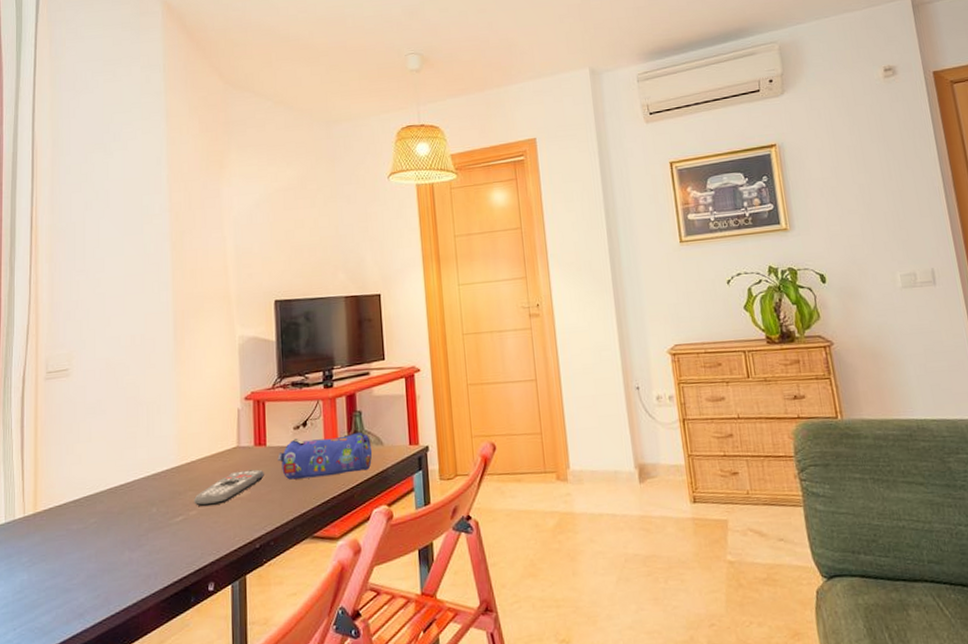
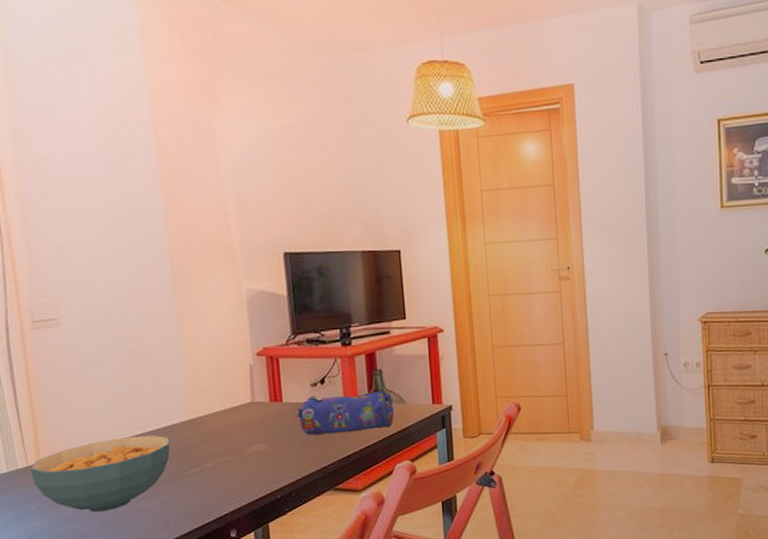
cereal bowl: none [26,482,159,565] -> present [30,435,171,513]
remote control: present [194,469,264,507] -> none [209,424,282,460]

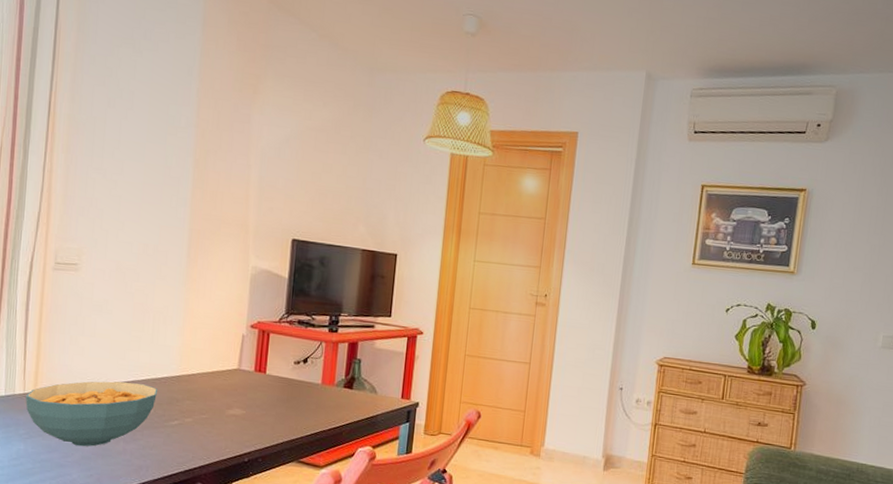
pencil case: present [295,390,395,435] -> none [275,371,366,413]

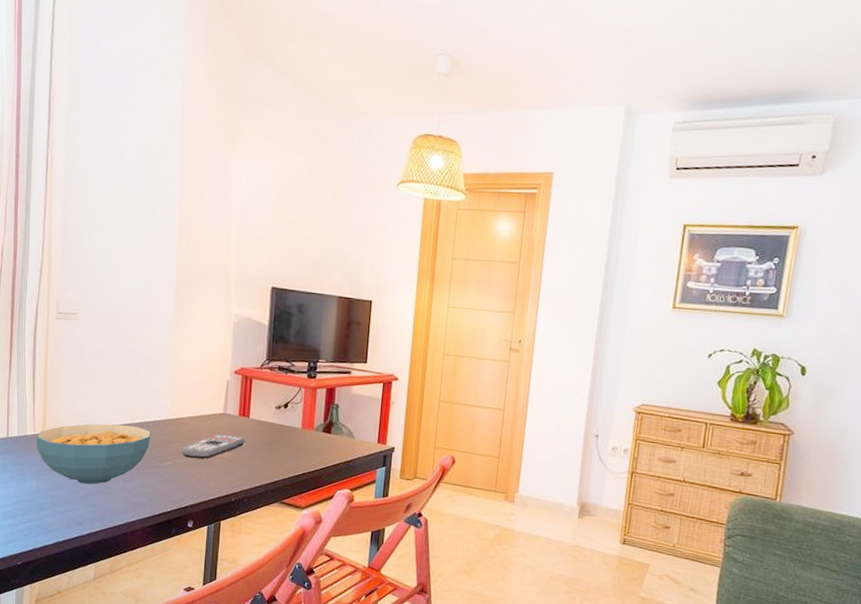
remote control: none [191,391,261,418] -> present [181,434,245,459]

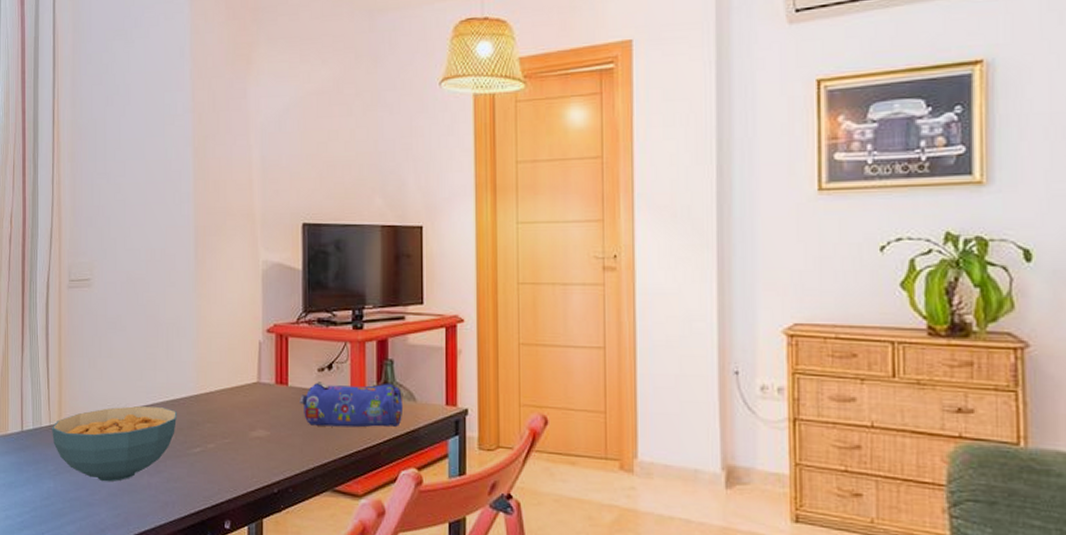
remote control: present [181,434,245,459] -> none [212,408,285,442]
pencil case: none [258,416,344,457] -> present [300,380,404,428]

